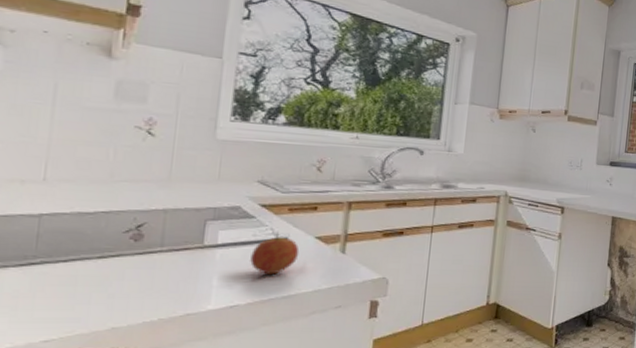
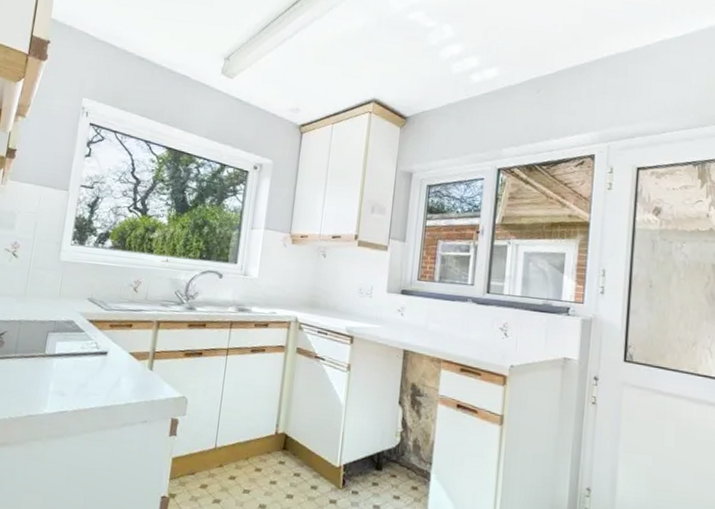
fruit: present [250,233,300,275] -> none [78,346,116,386]

